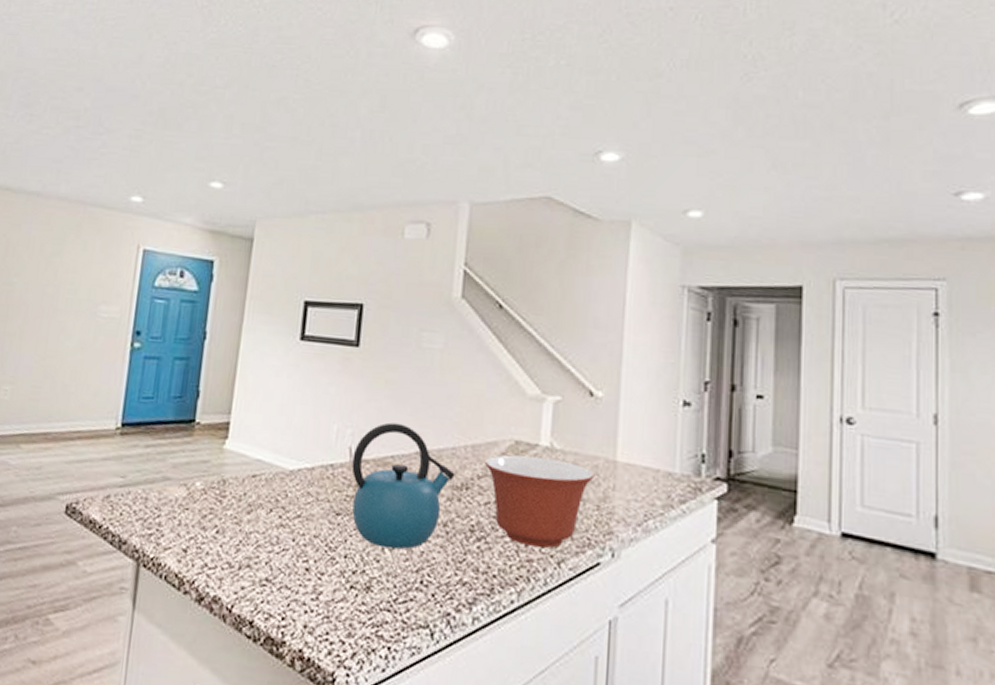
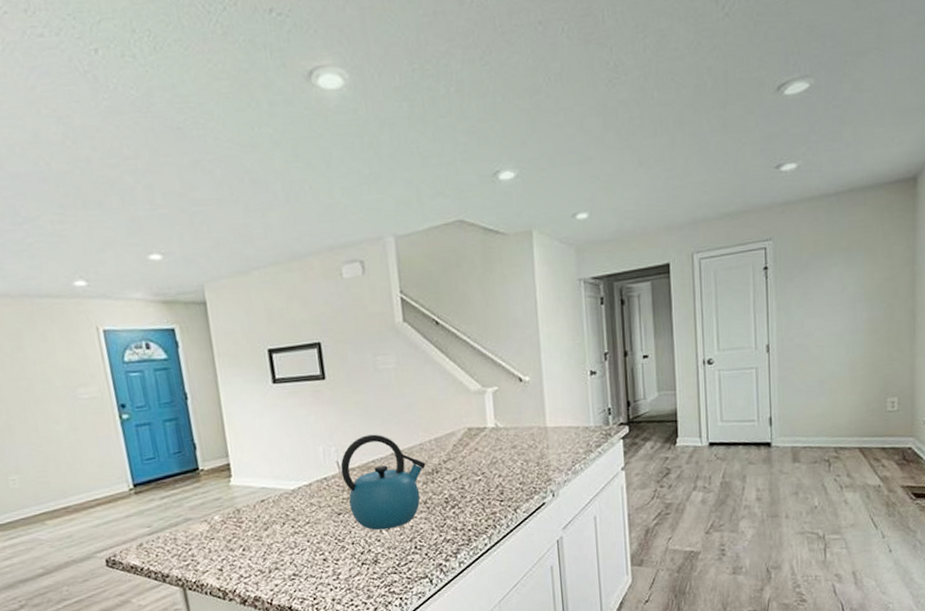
mixing bowl: present [484,455,595,548] -> none [446,435,532,503]

